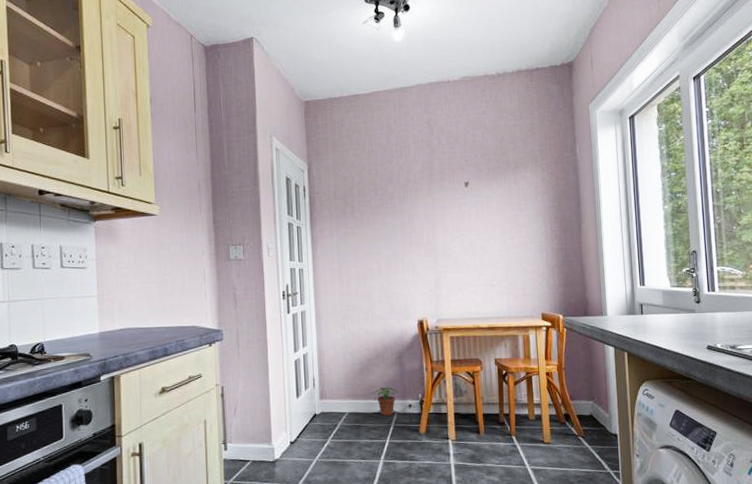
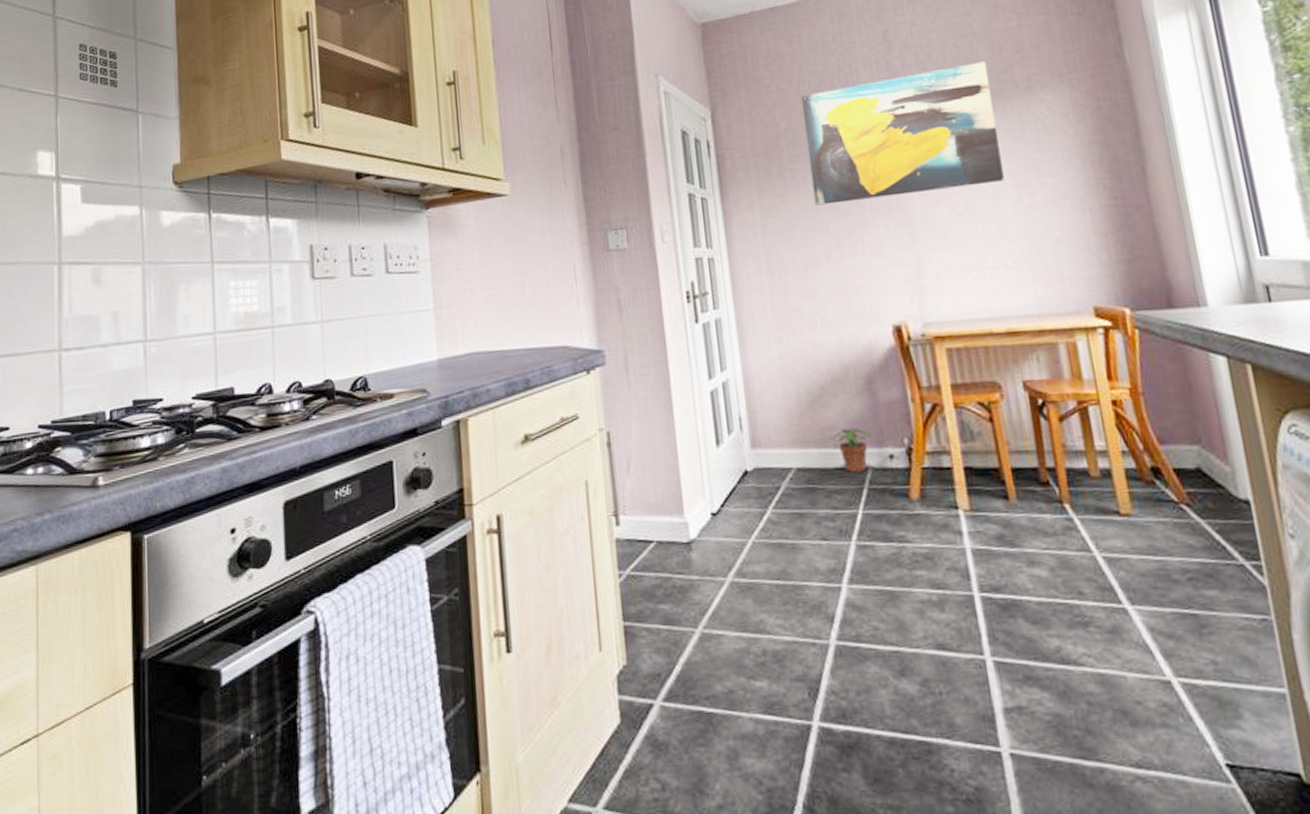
wall art: none [370,147,496,237] -> present [800,61,1004,206]

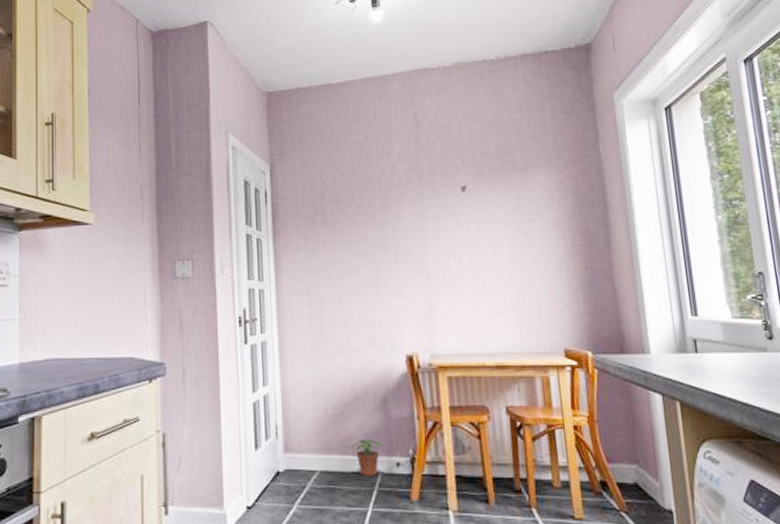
wall art: present [800,61,1004,206] -> none [344,144,502,252]

